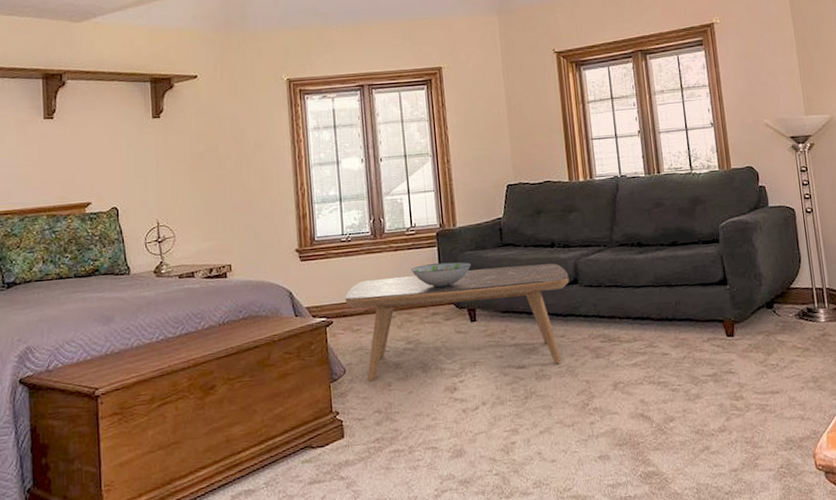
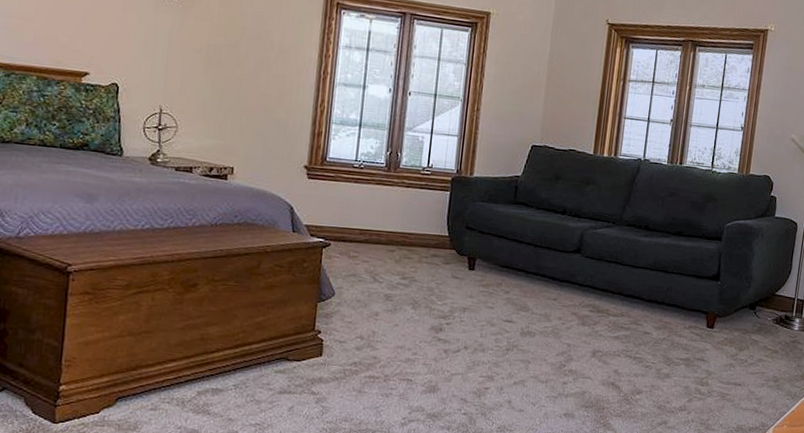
coffee table: present [345,263,569,381] -> none [347,210,573,324]
decorative bowl: present [411,261,472,288] -> none [419,206,481,232]

